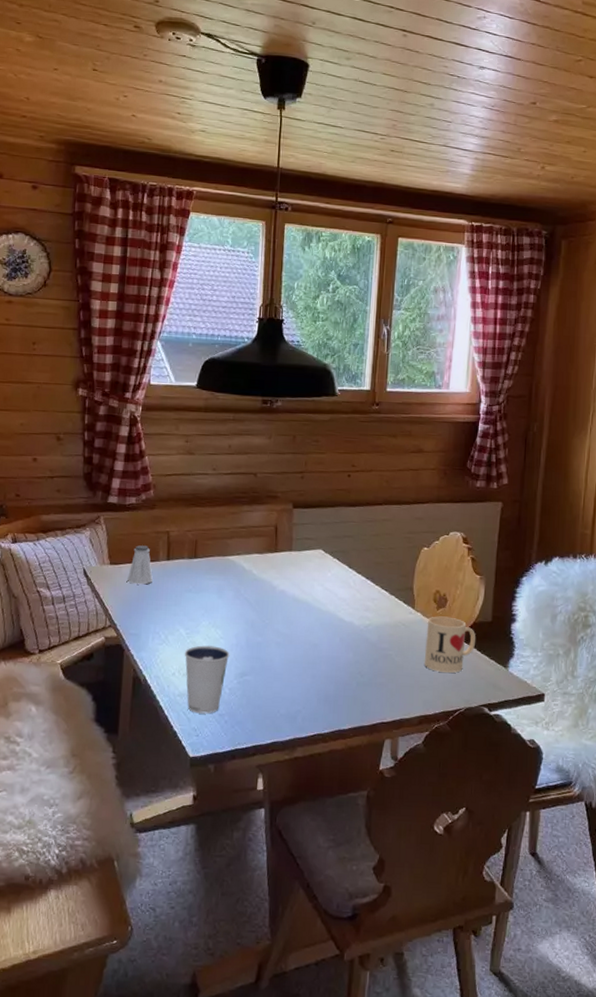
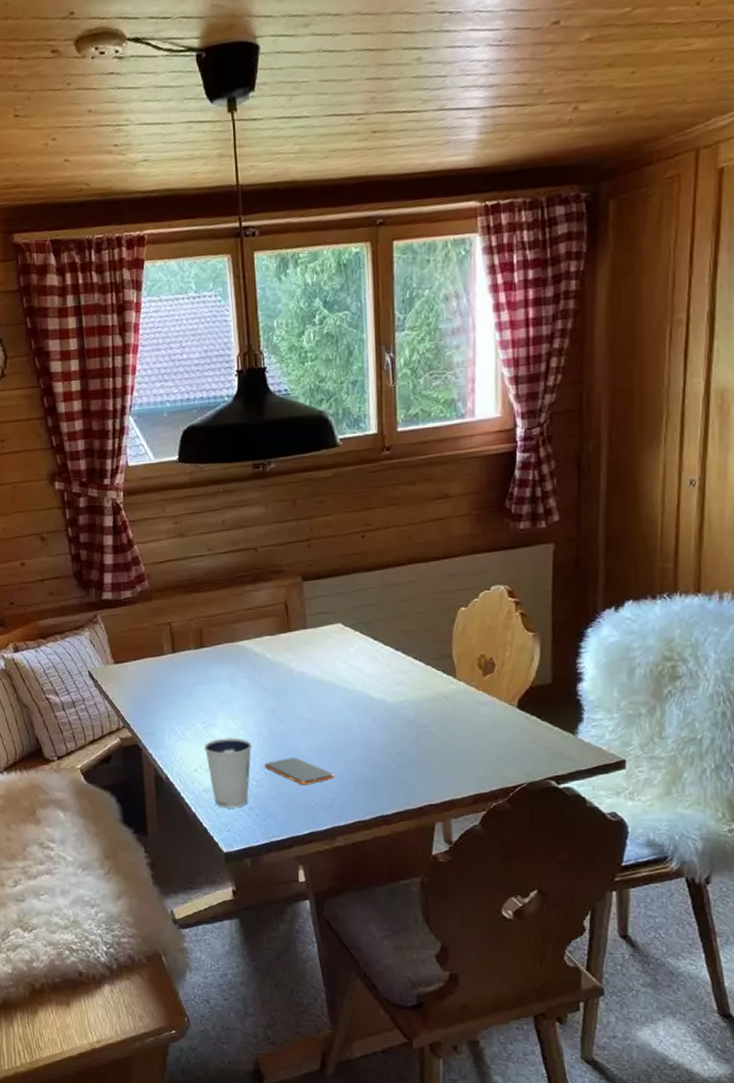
saltshaker: present [126,545,153,585] -> none [133,640,160,682]
smartphone: none [238,669,301,696] -> present [264,758,335,785]
mug: present [424,616,476,673] -> none [473,683,535,745]

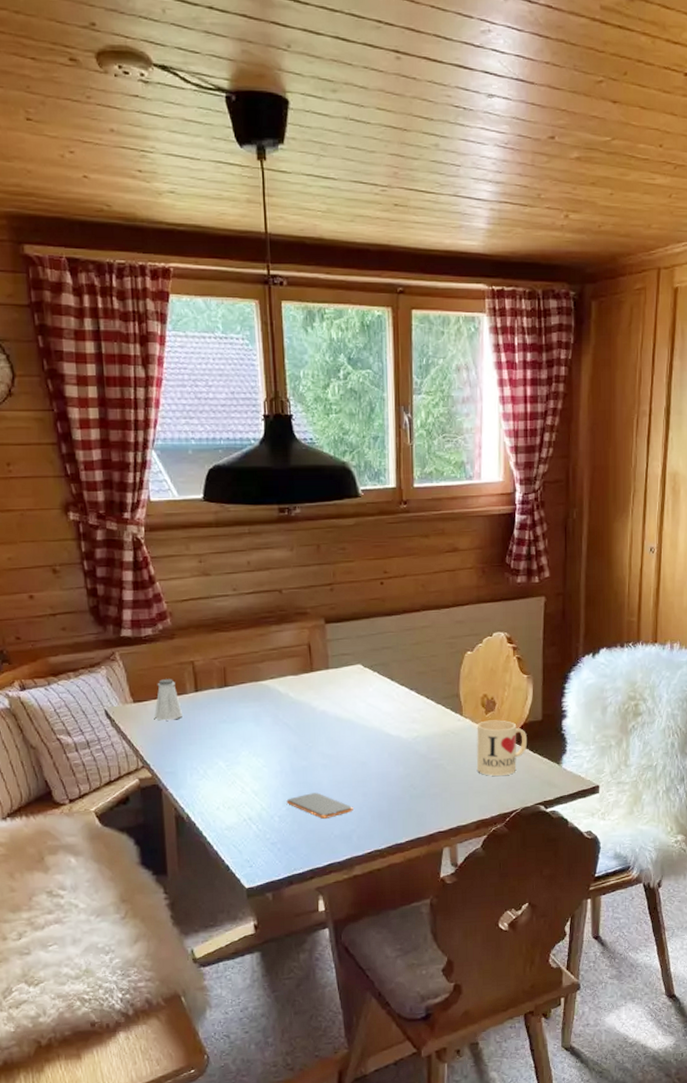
saltshaker: none [133,640,160,682] -> present [154,679,182,721]
dixie cup: present [203,738,253,808] -> none [226,775,275,845]
mug: none [473,683,535,745] -> present [476,720,528,776]

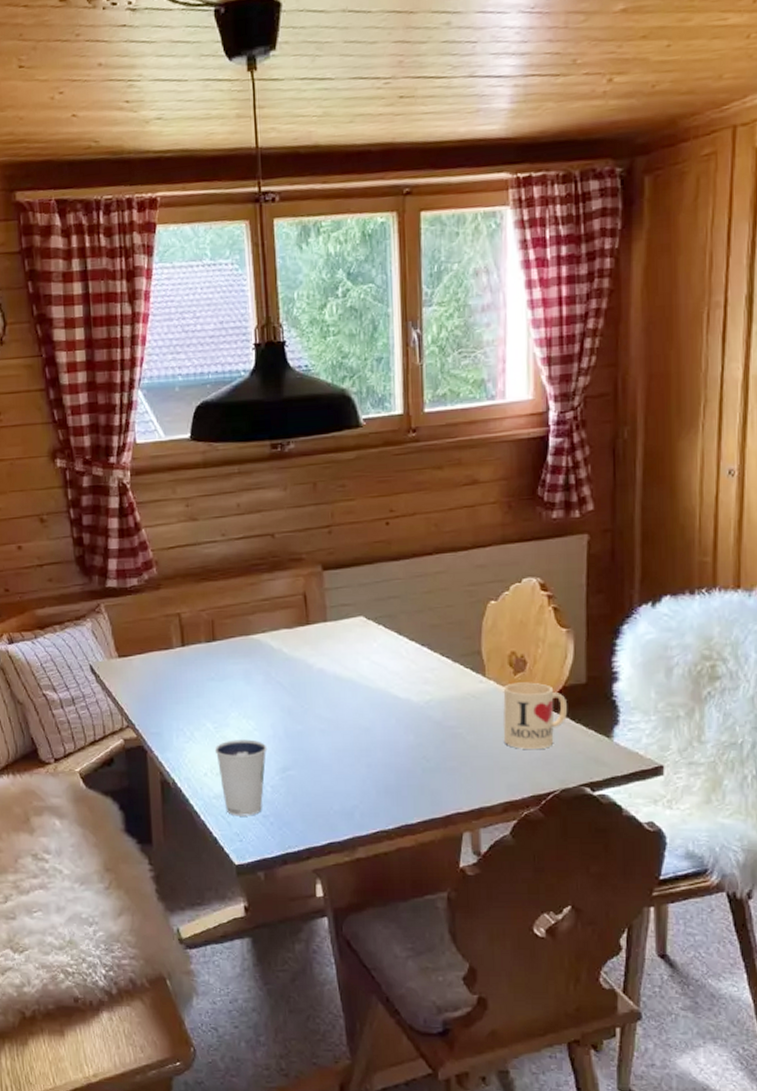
saltshaker: present [154,679,182,721] -> none [139,632,168,677]
dixie cup: none [226,775,275,845] -> present [214,739,268,816]
smartphone: present [286,793,353,819] -> none [280,761,356,791]

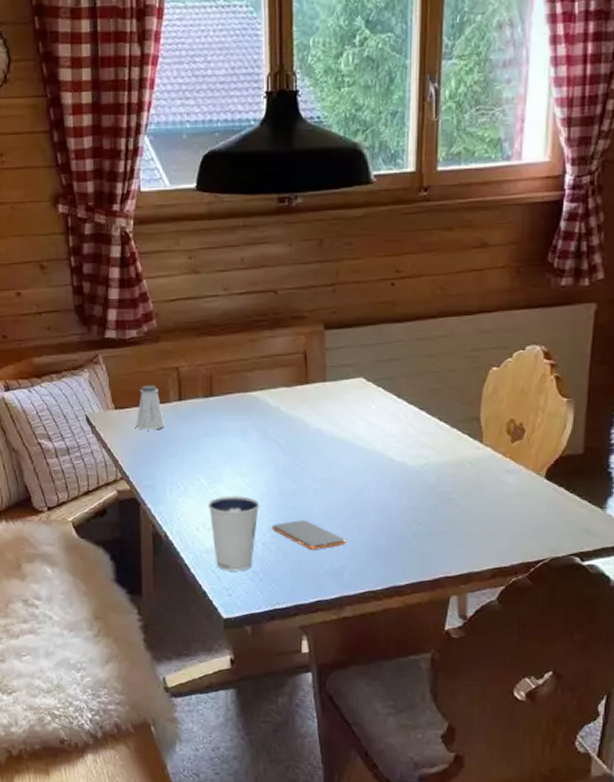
saltshaker: none [139,632,168,677] -> present [135,385,164,430]
smartphone: none [280,761,356,791] -> present [271,520,346,550]
mug: present [503,682,568,749] -> none [496,450,563,517]

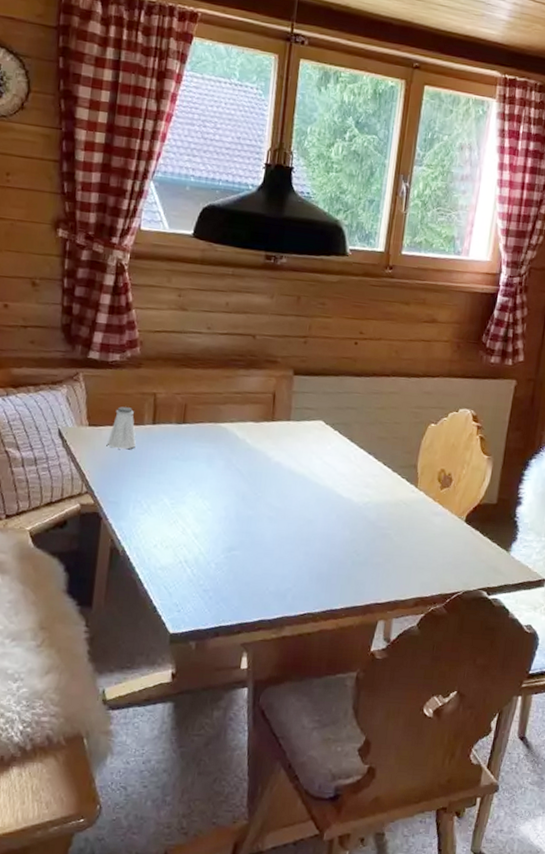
dixie cup: present [207,496,260,572] -> none [167,517,218,589]
smartphone: present [271,520,346,550] -> none [225,544,293,573]

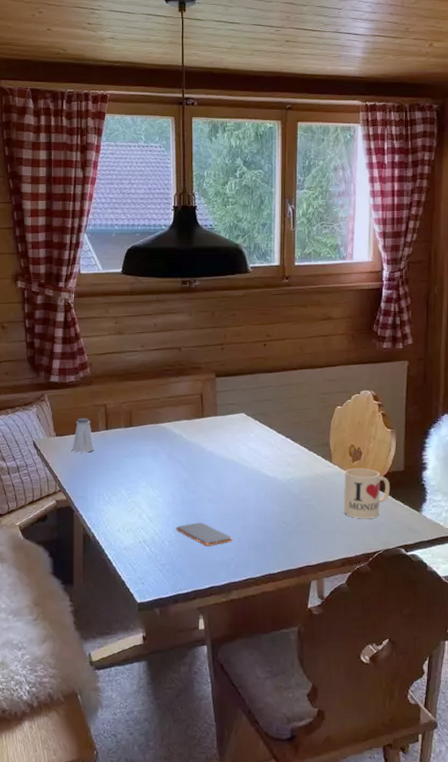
smartphone: none [225,544,293,573] -> present [176,523,233,546]
mug: none [423,496,480,555] -> present [343,468,391,518]

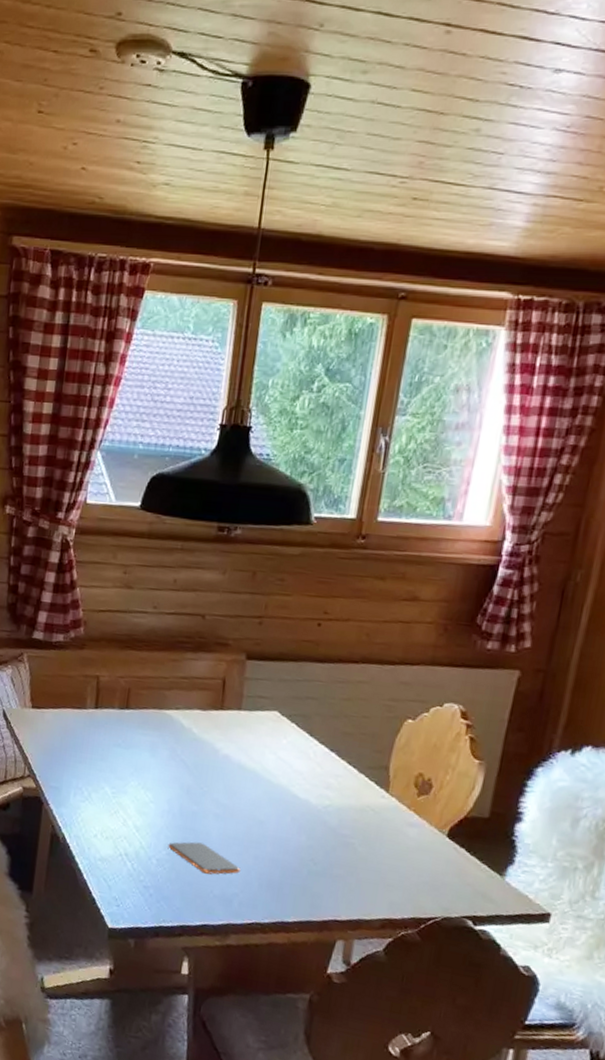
saltshaker: present [71,418,94,453] -> none [49,689,78,734]
mug: present [343,468,391,518] -> none [394,804,466,874]

